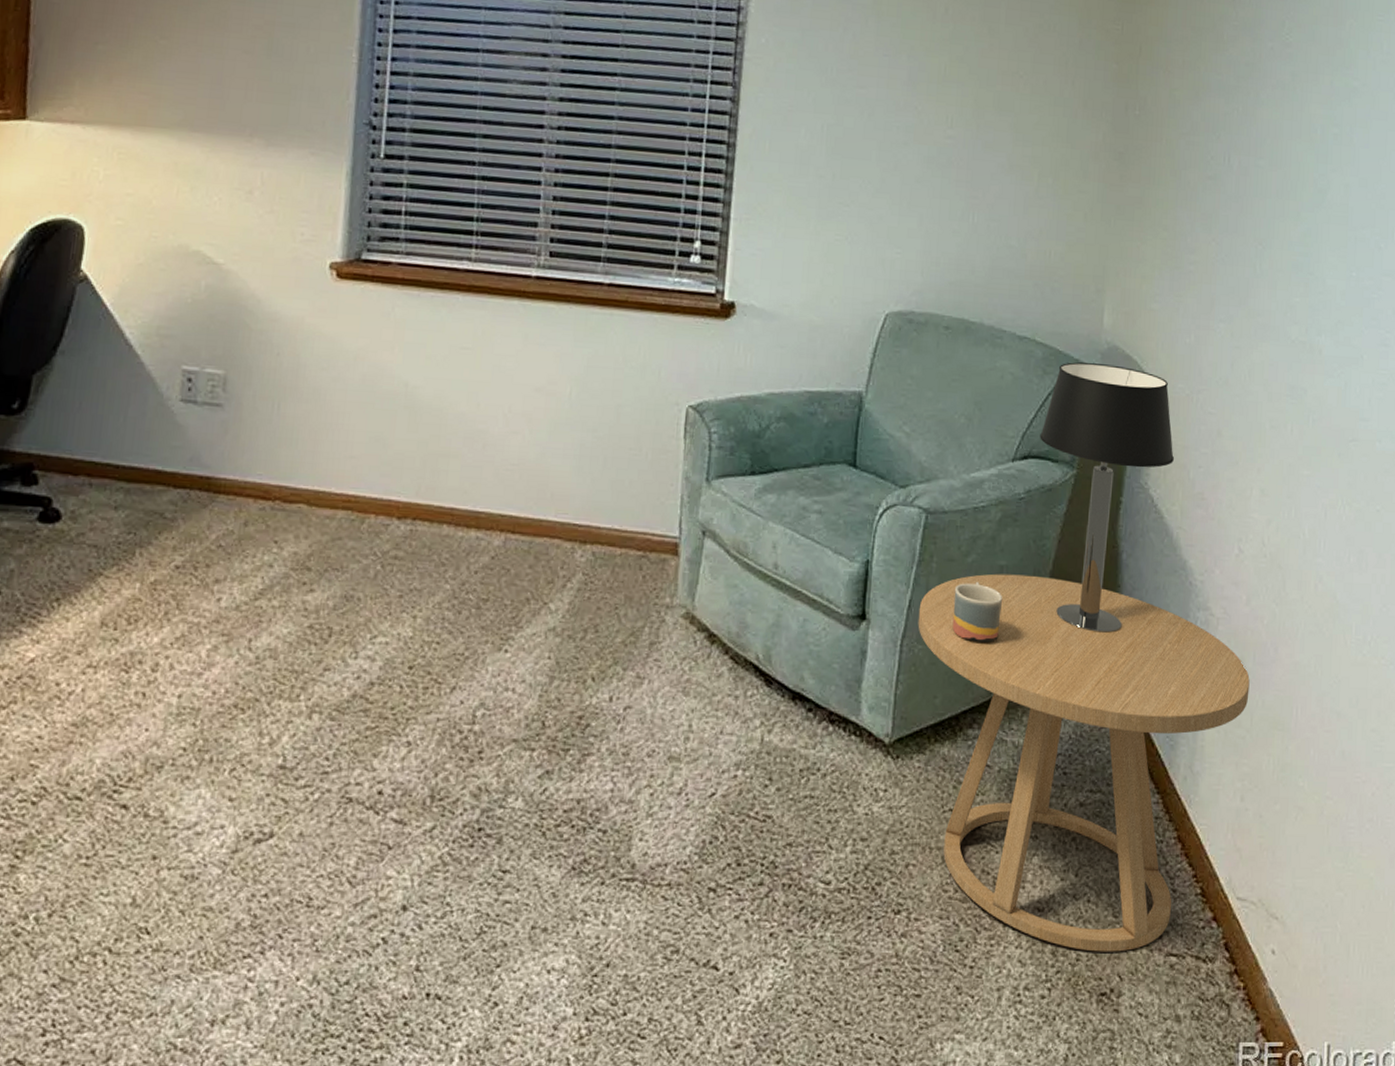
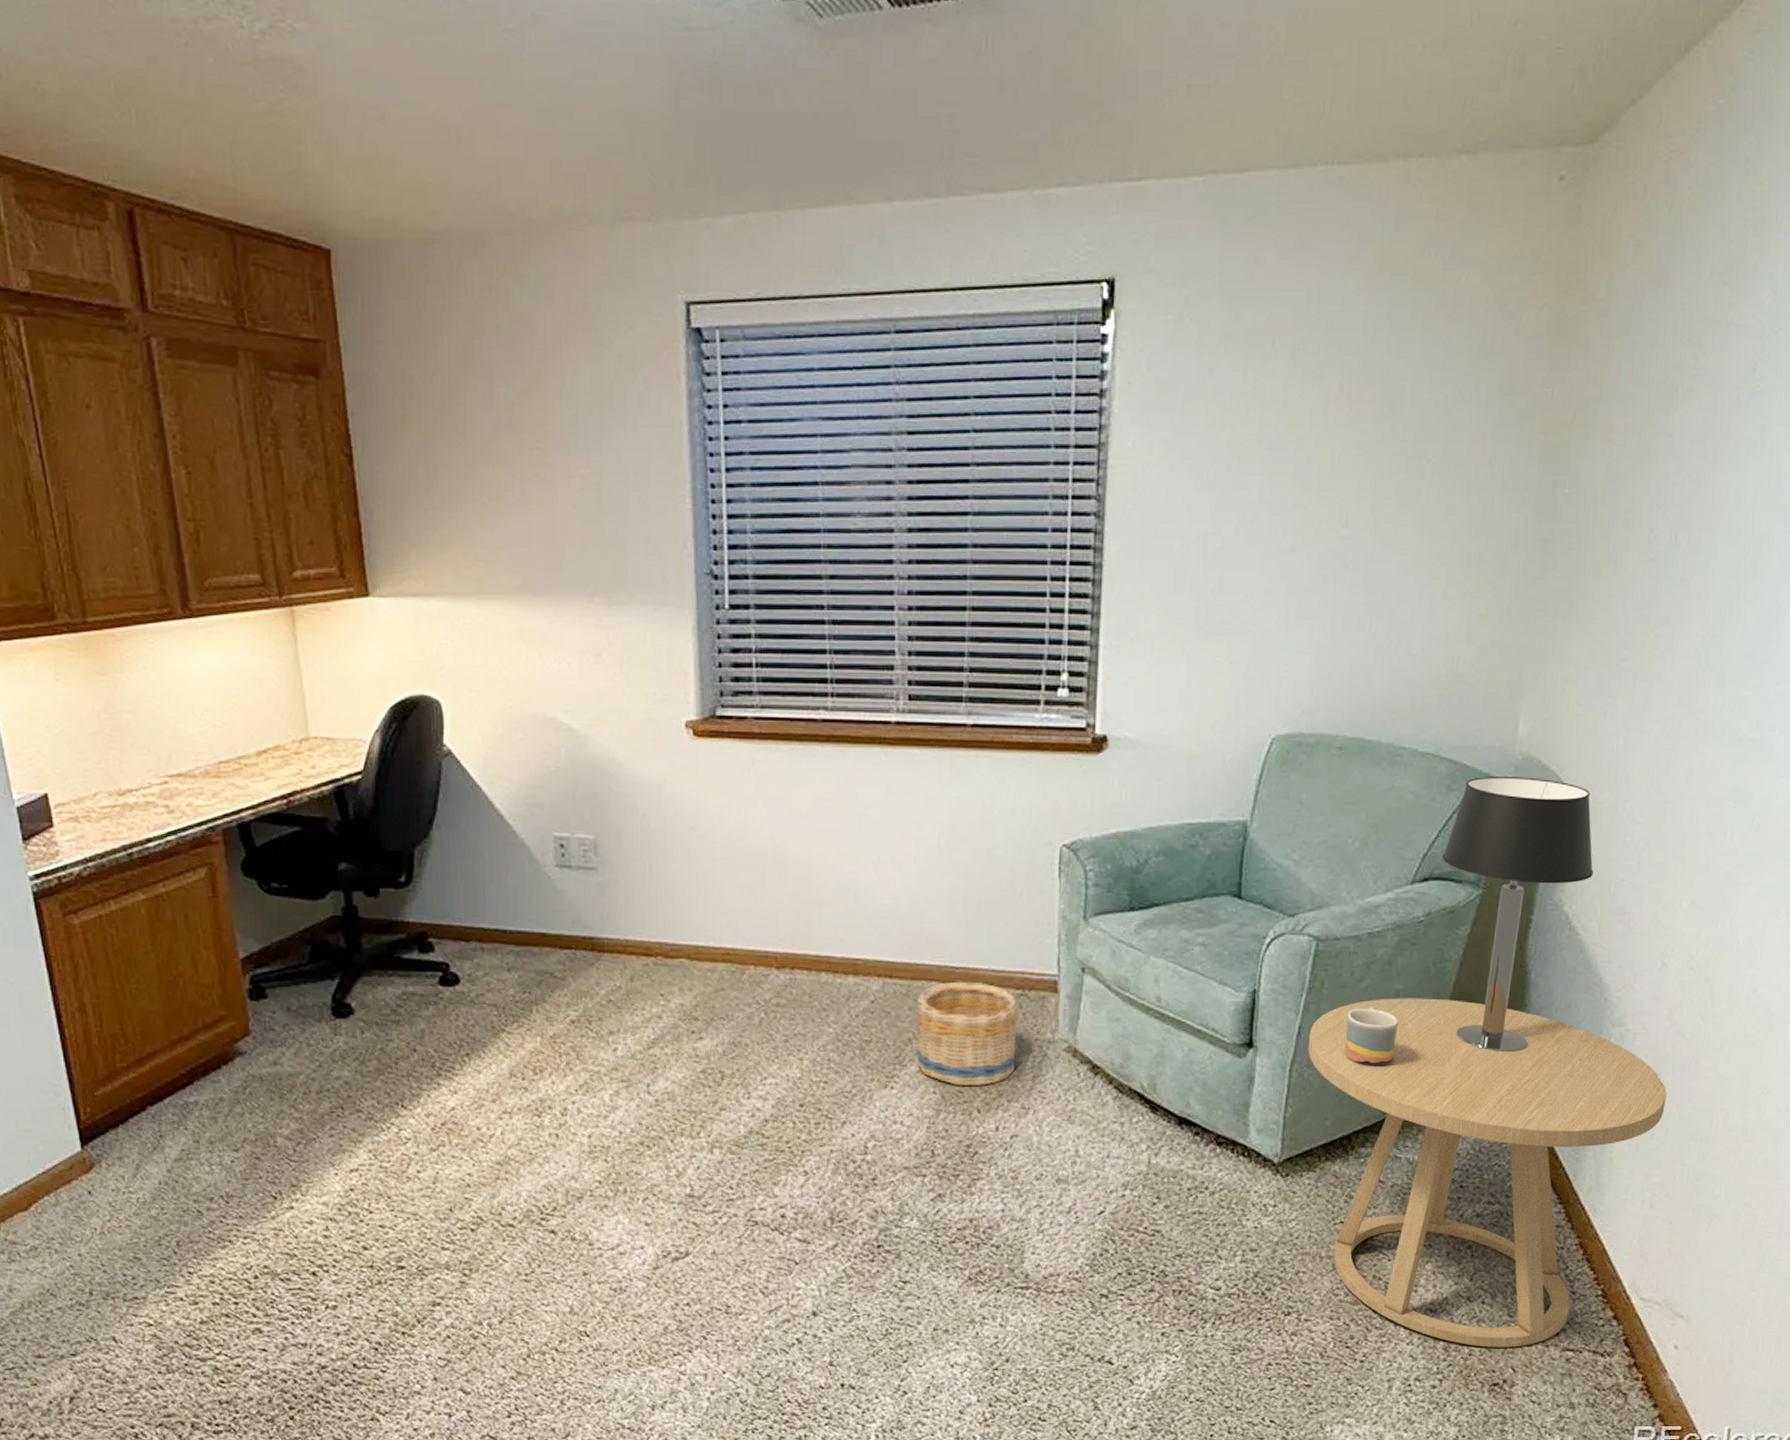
basket: none [532,539,640,653] -> present [916,981,1019,1087]

